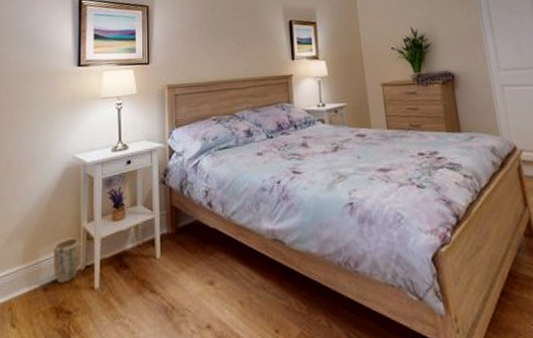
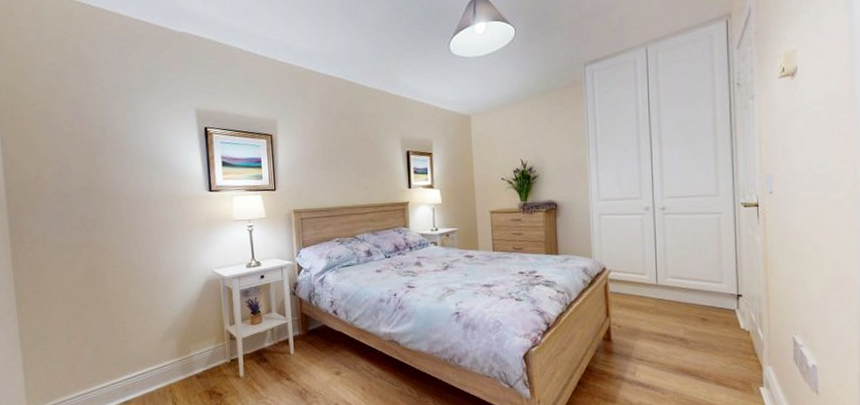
plant pot: present [54,237,80,284] -> none [202,337,226,373]

